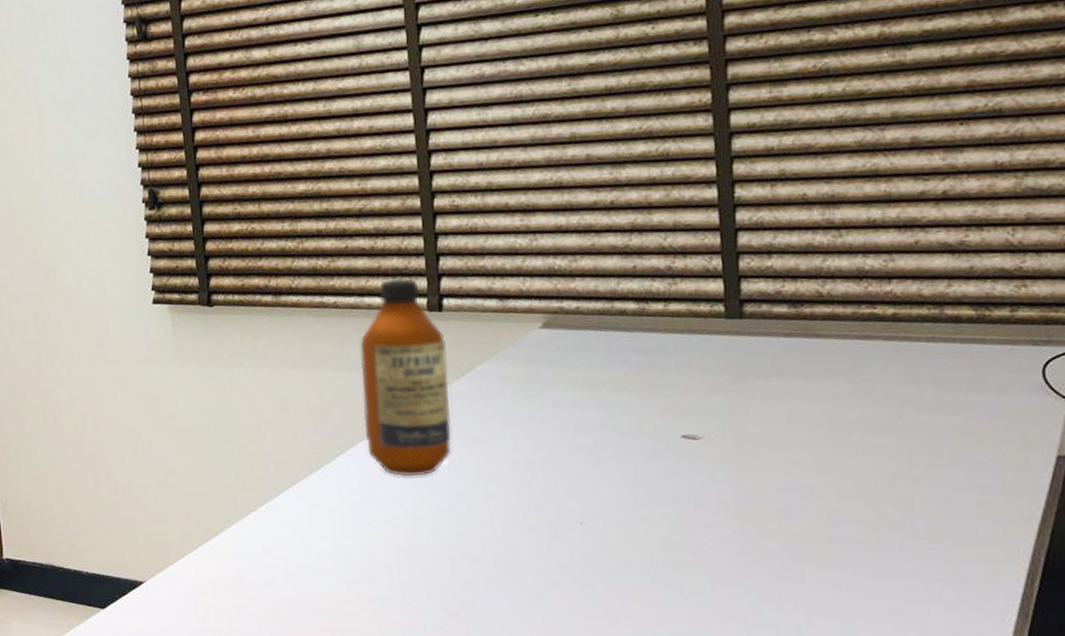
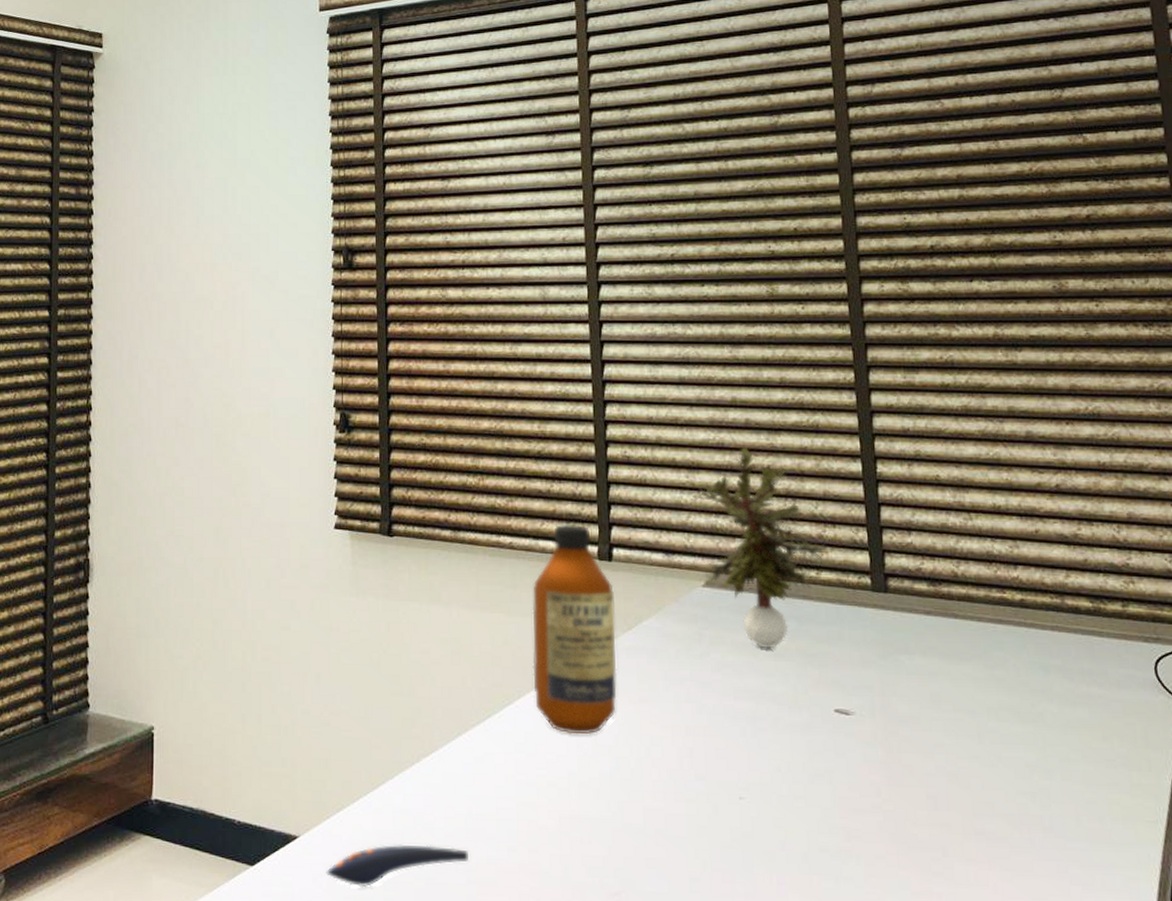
computer mouse: none [173,582,309,621] -> present [326,844,468,888]
potted plant: none [533,182,677,383] -> present [697,445,828,649]

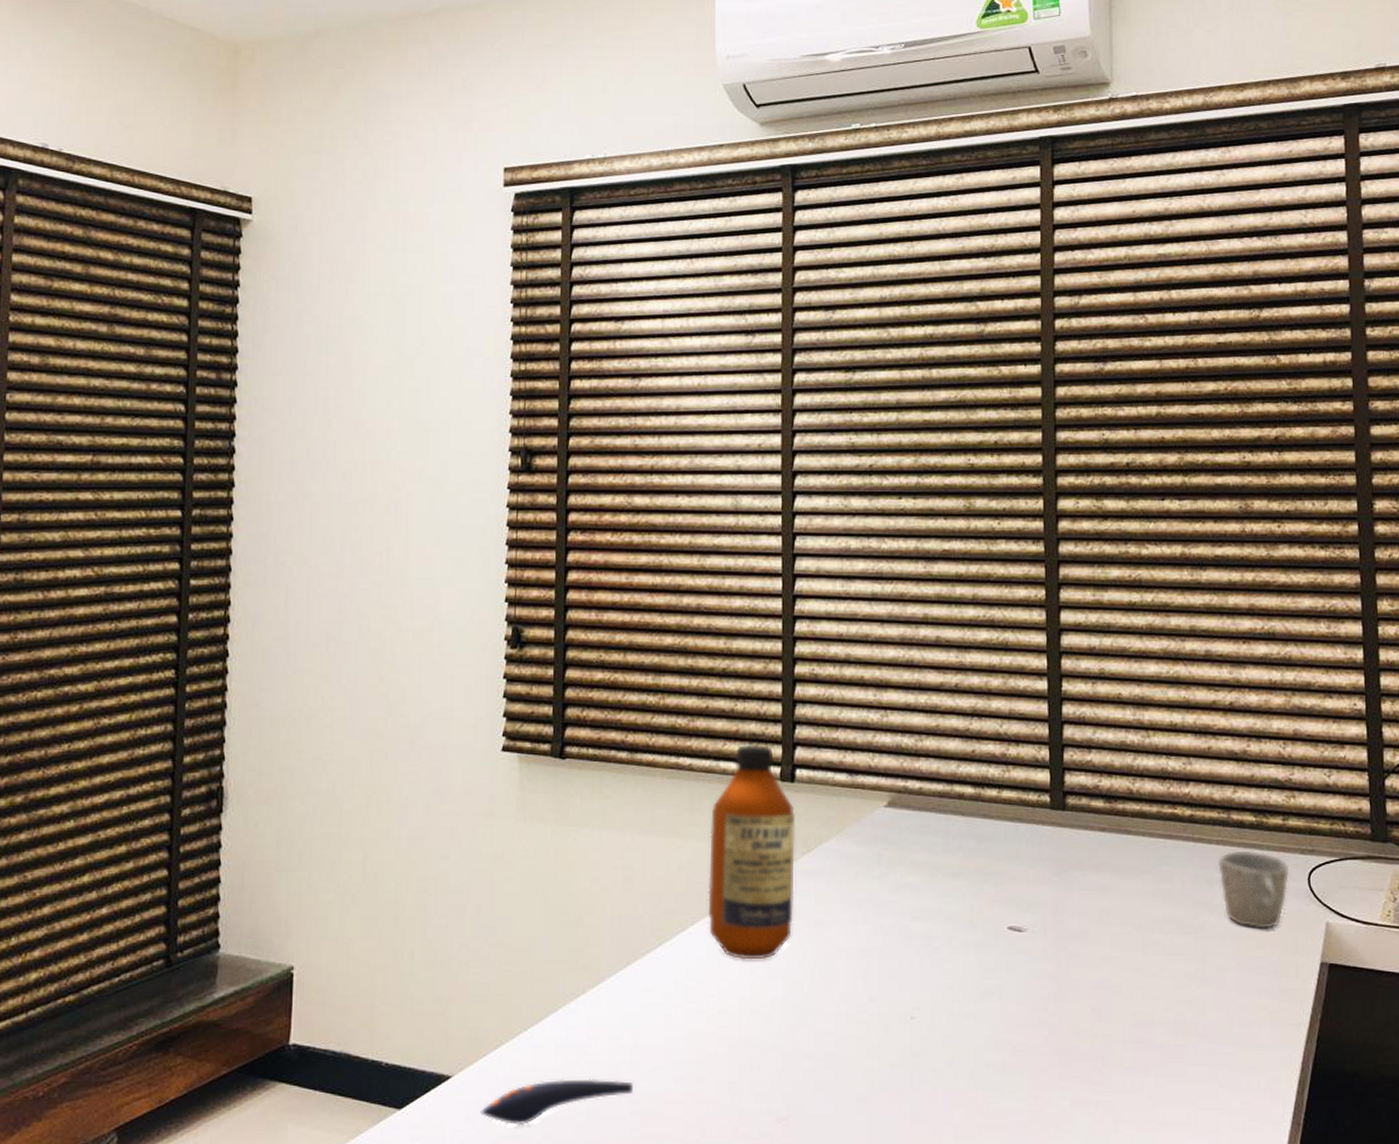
potted plant: present [697,445,828,649] -> none [884,663,1010,869]
mug: none [1054,637,1134,720] -> present [1218,850,1290,929]

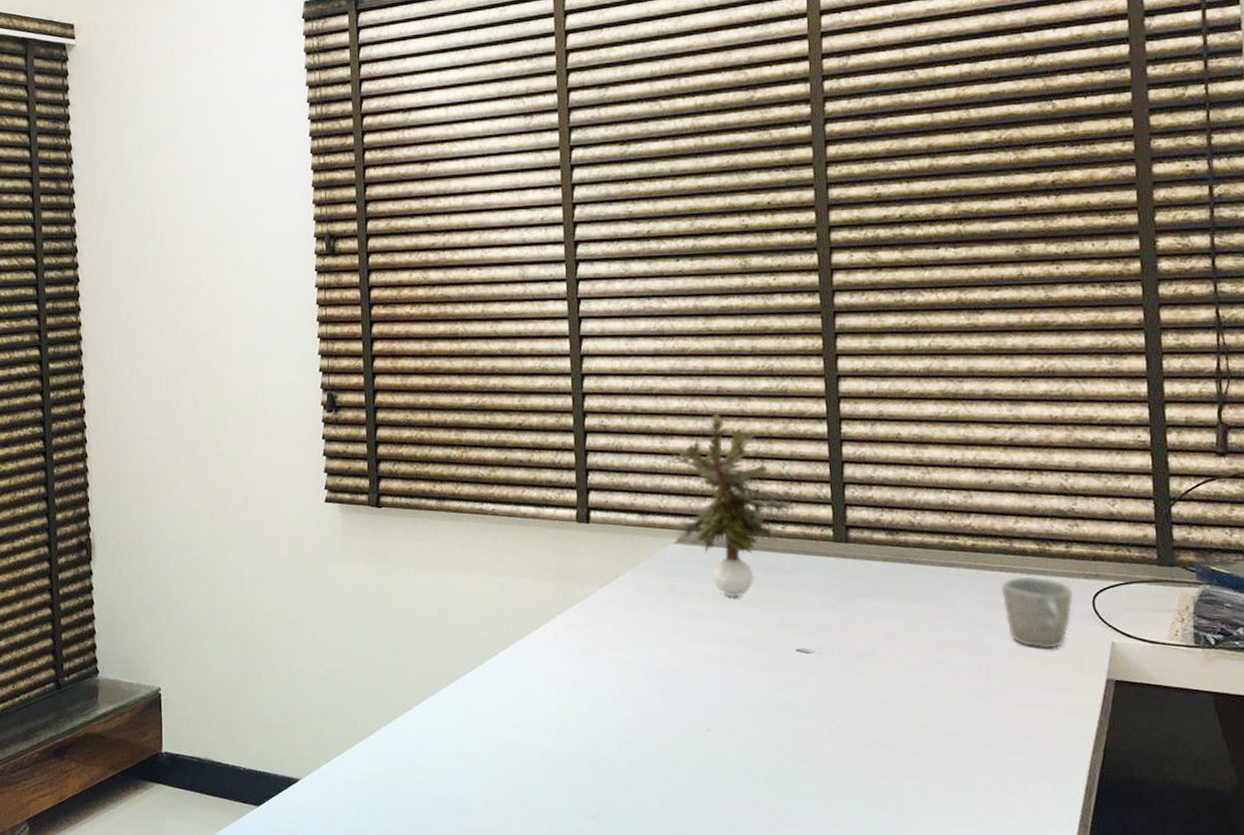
computer mouse: present [481,1079,633,1126] -> none [327,782,458,821]
bottle: present [708,744,795,960] -> none [514,490,595,680]
potted plant: none [884,663,1010,869] -> present [671,411,793,597]

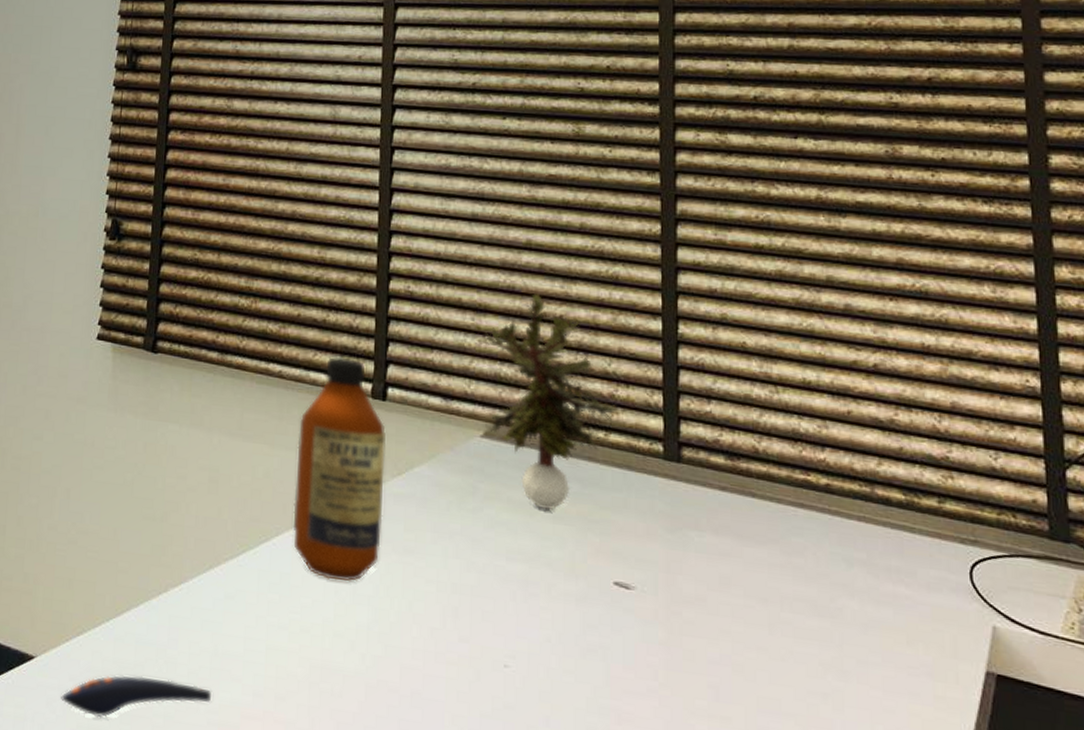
computer mouse: none [327,782,458,821] -> present [61,675,211,718]
bottle: none [514,490,595,680] -> present [293,356,386,582]
mug: present [1001,576,1074,649] -> none [860,529,947,625]

